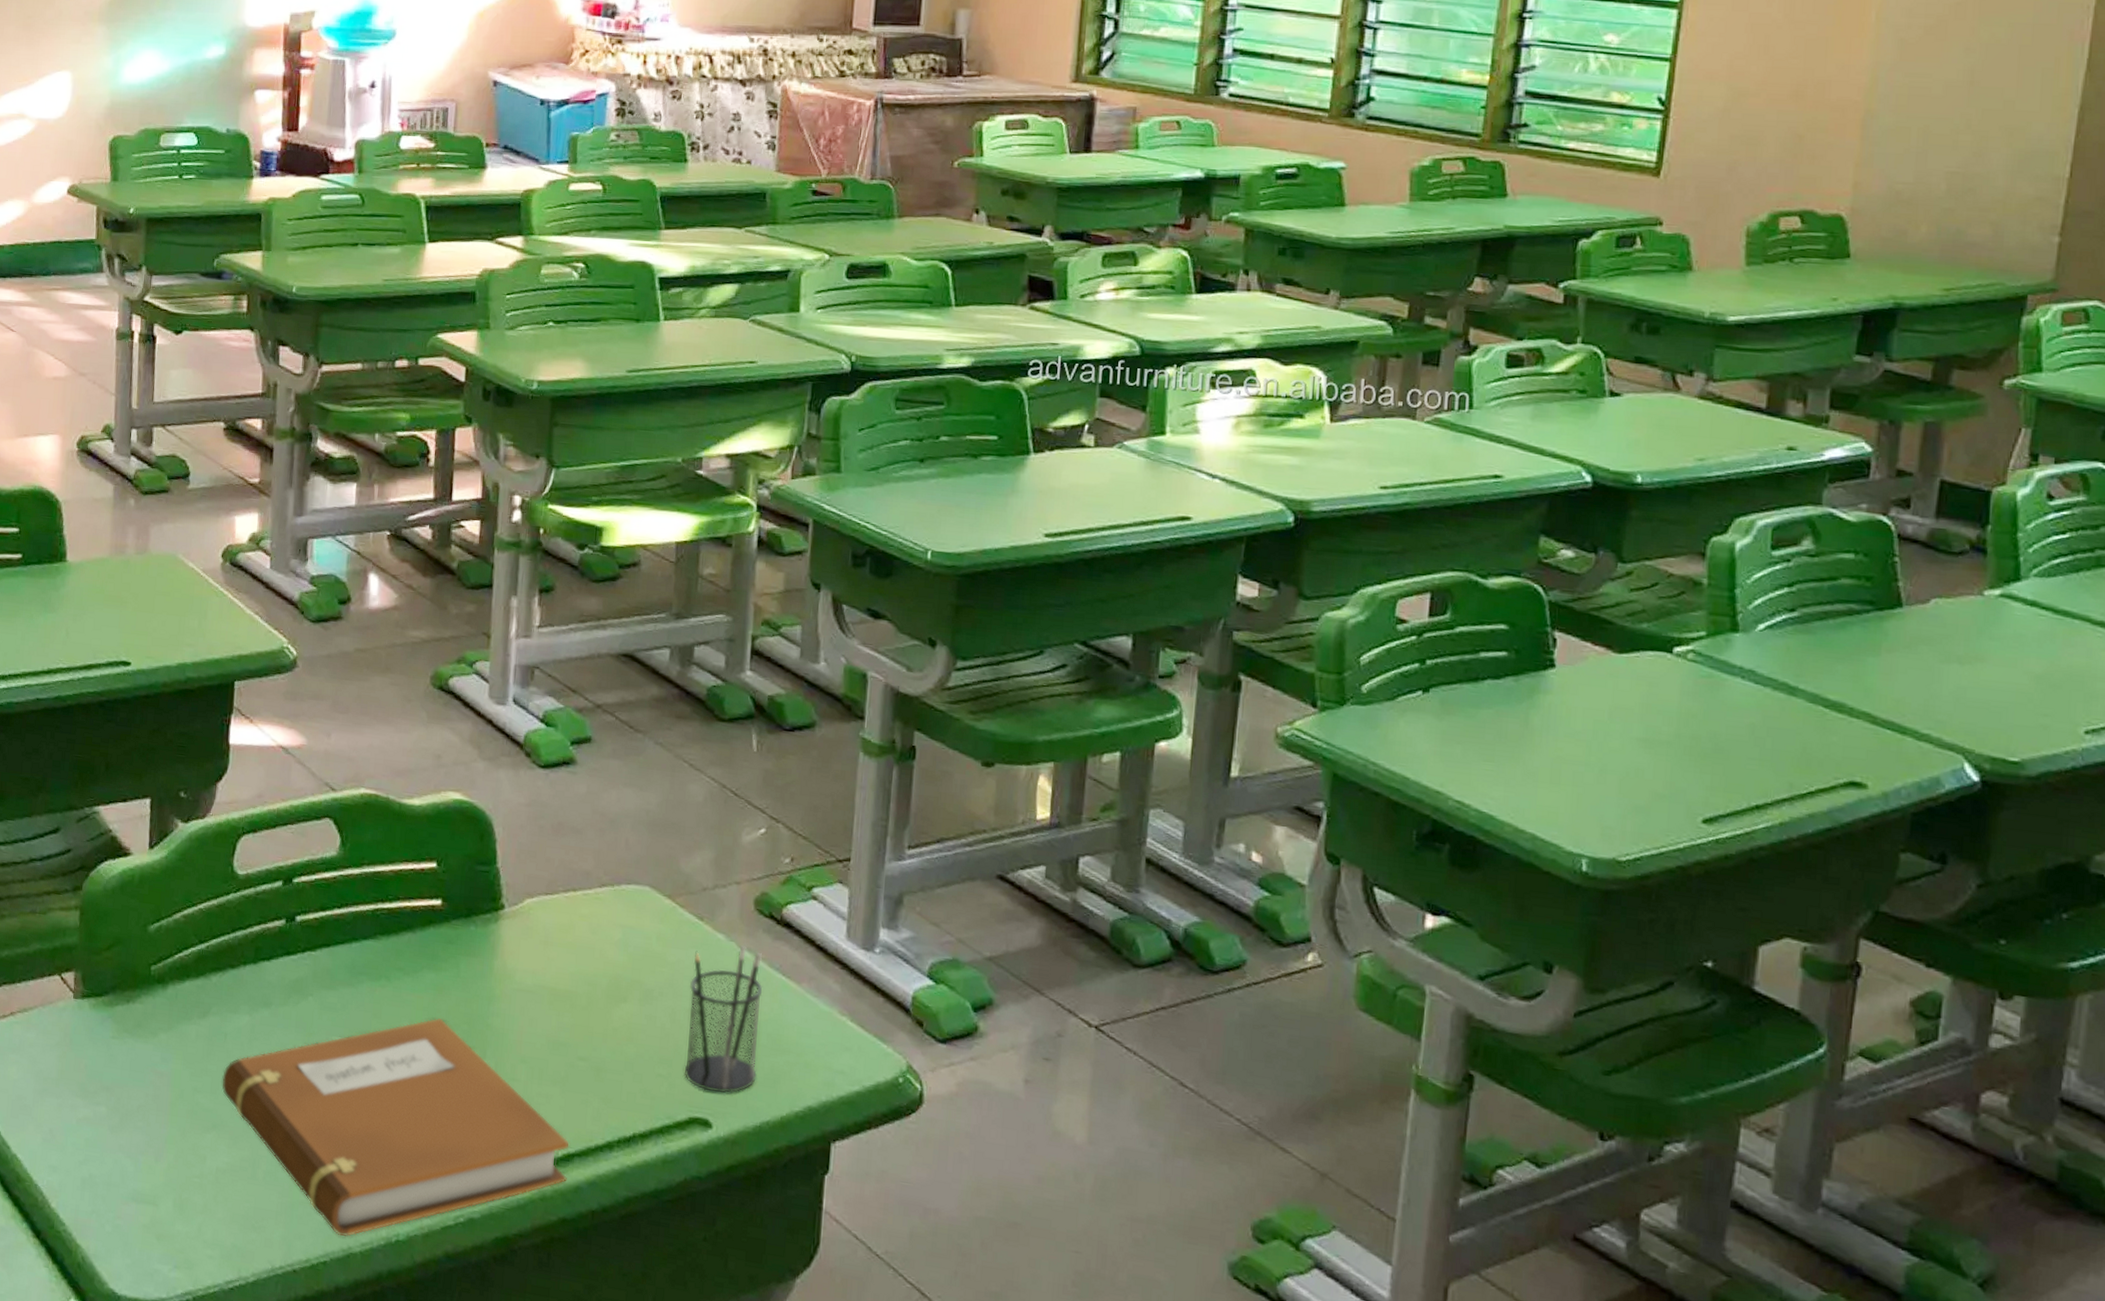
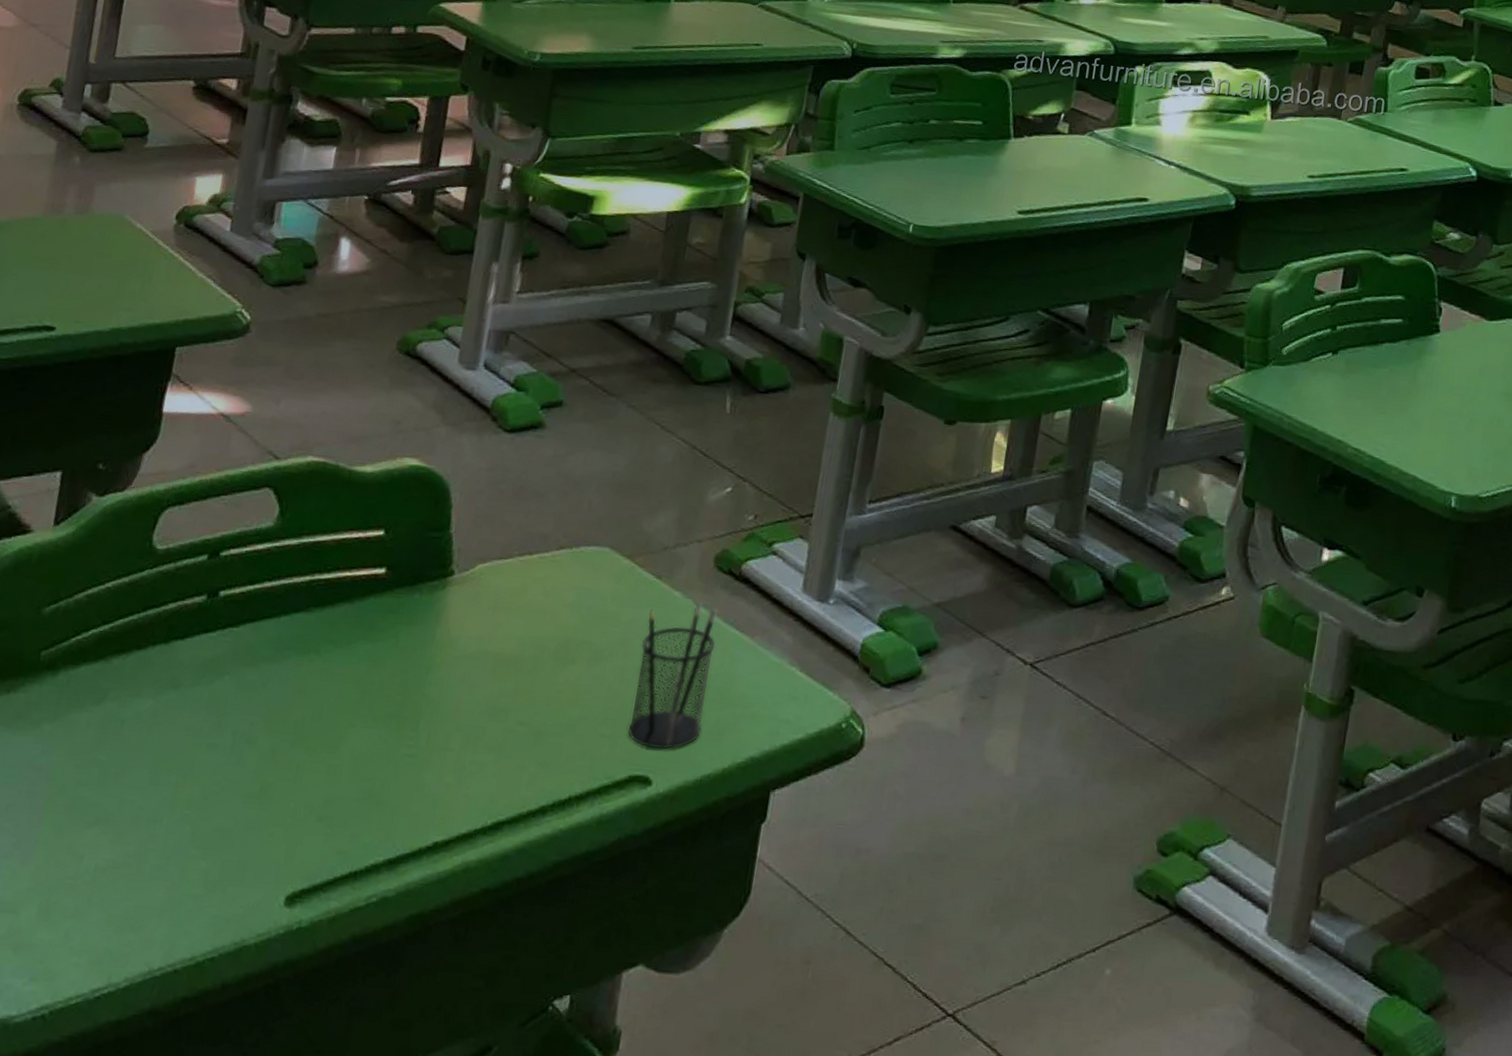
notebook: present [222,1018,570,1237] -> none [111,690,500,929]

